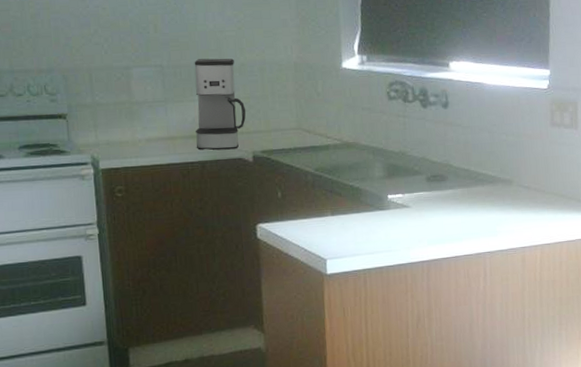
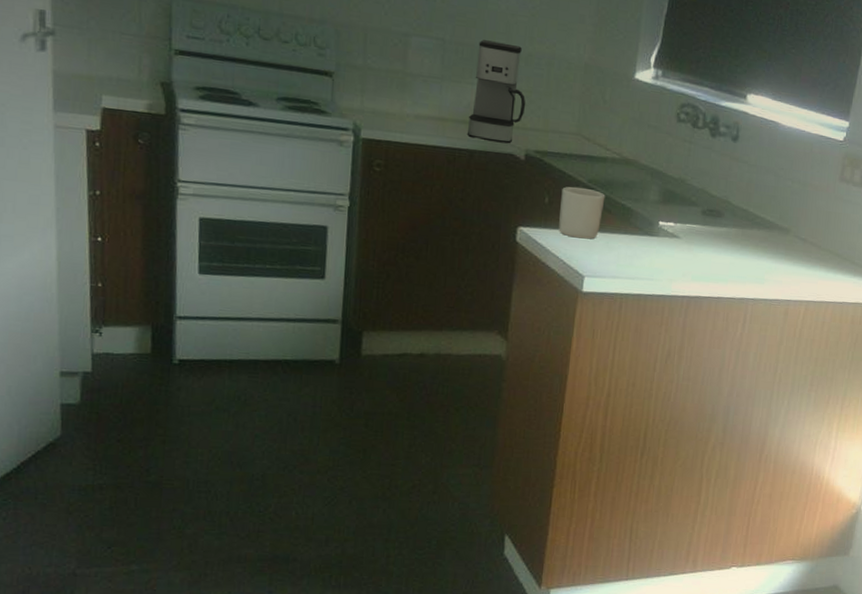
mug: none [292,176,334,225] -> present [558,186,606,239]

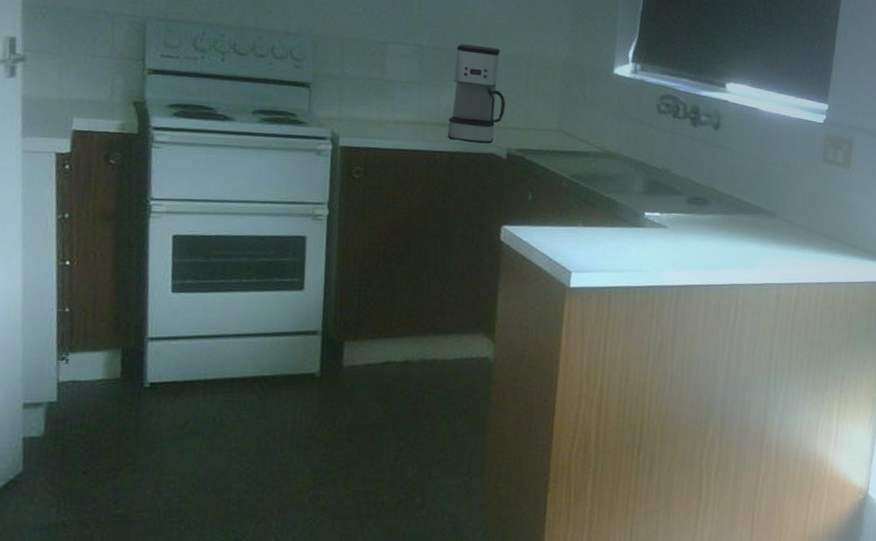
mug: present [558,186,606,239] -> none [542,182,589,234]

